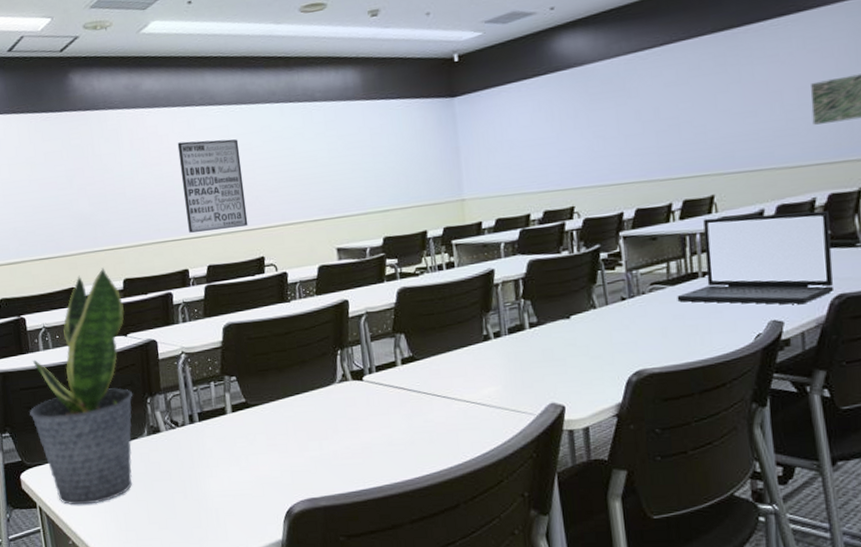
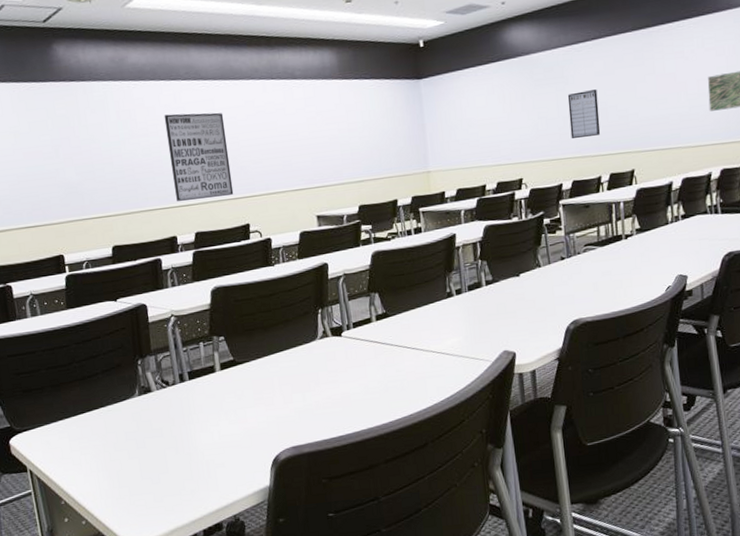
potted plant: present [29,268,133,506] -> none [18,235,125,467]
writing board: none [630,103,672,161] -> present [567,89,601,140]
laptop: present [677,211,834,305] -> none [605,183,725,261]

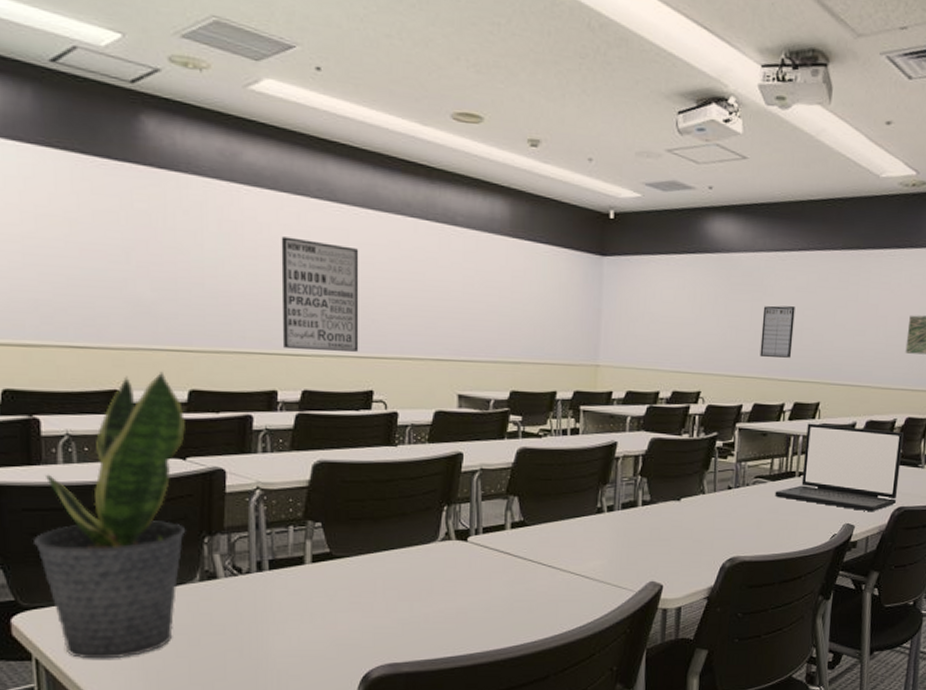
potted plant: none [18,235,125,467] -> present [34,371,186,659]
laptop: none [605,183,725,261] -> present [774,423,904,512]

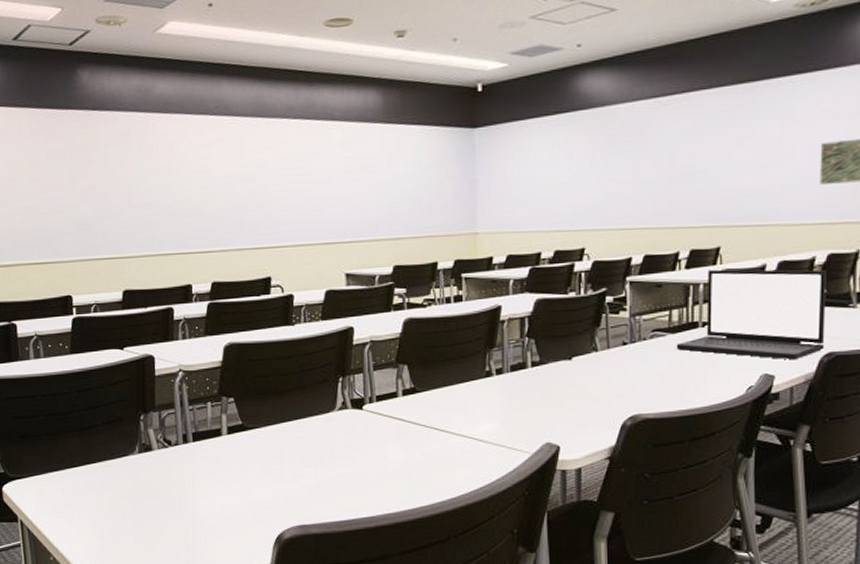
potted plant: present [34,371,186,659] -> none [16,277,126,521]
wall art: present [281,236,359,352] -> none [188,151,257,247]
writing board: present [760,305,795,358] -> none [646,151,683,207]

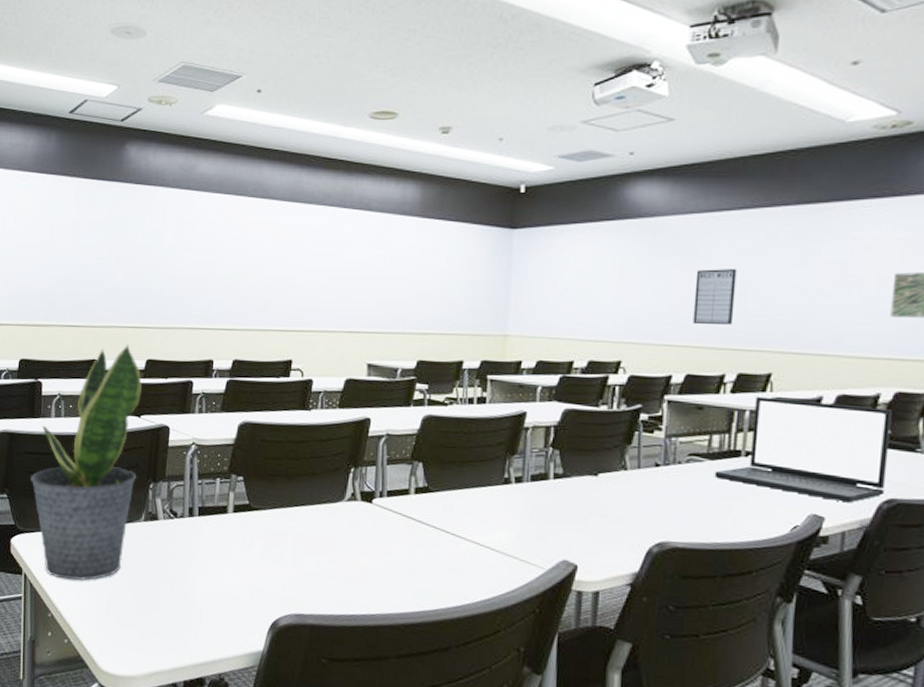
potted plant: none [16,277,126,521] -> present [31,344,142,581]
writing board: none [646,151,683,207] -> present [692,269,737,325]

